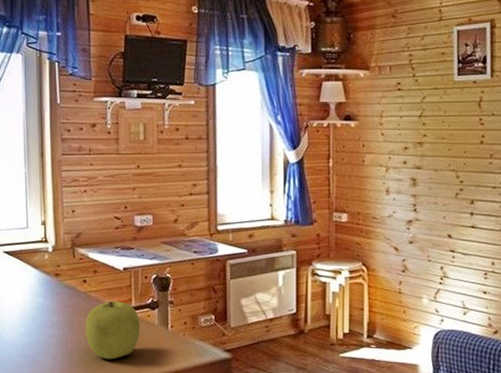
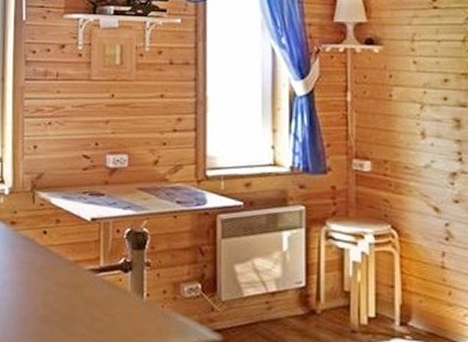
fruit: present [85,301,140,360] -> none [43,258,110,333]

